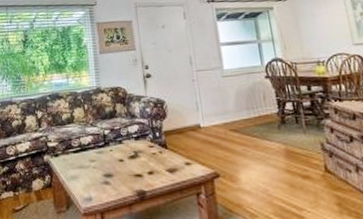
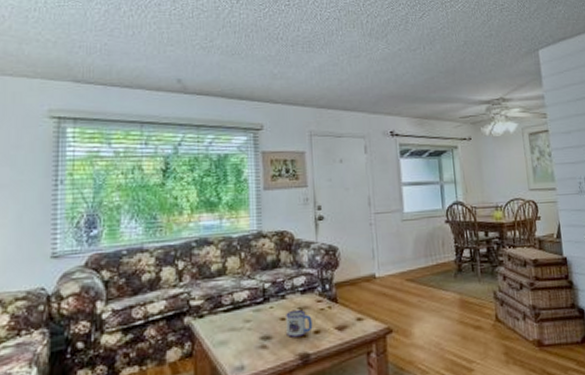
mug: none [123,153,147,176] -> present [286,309,313,337]

